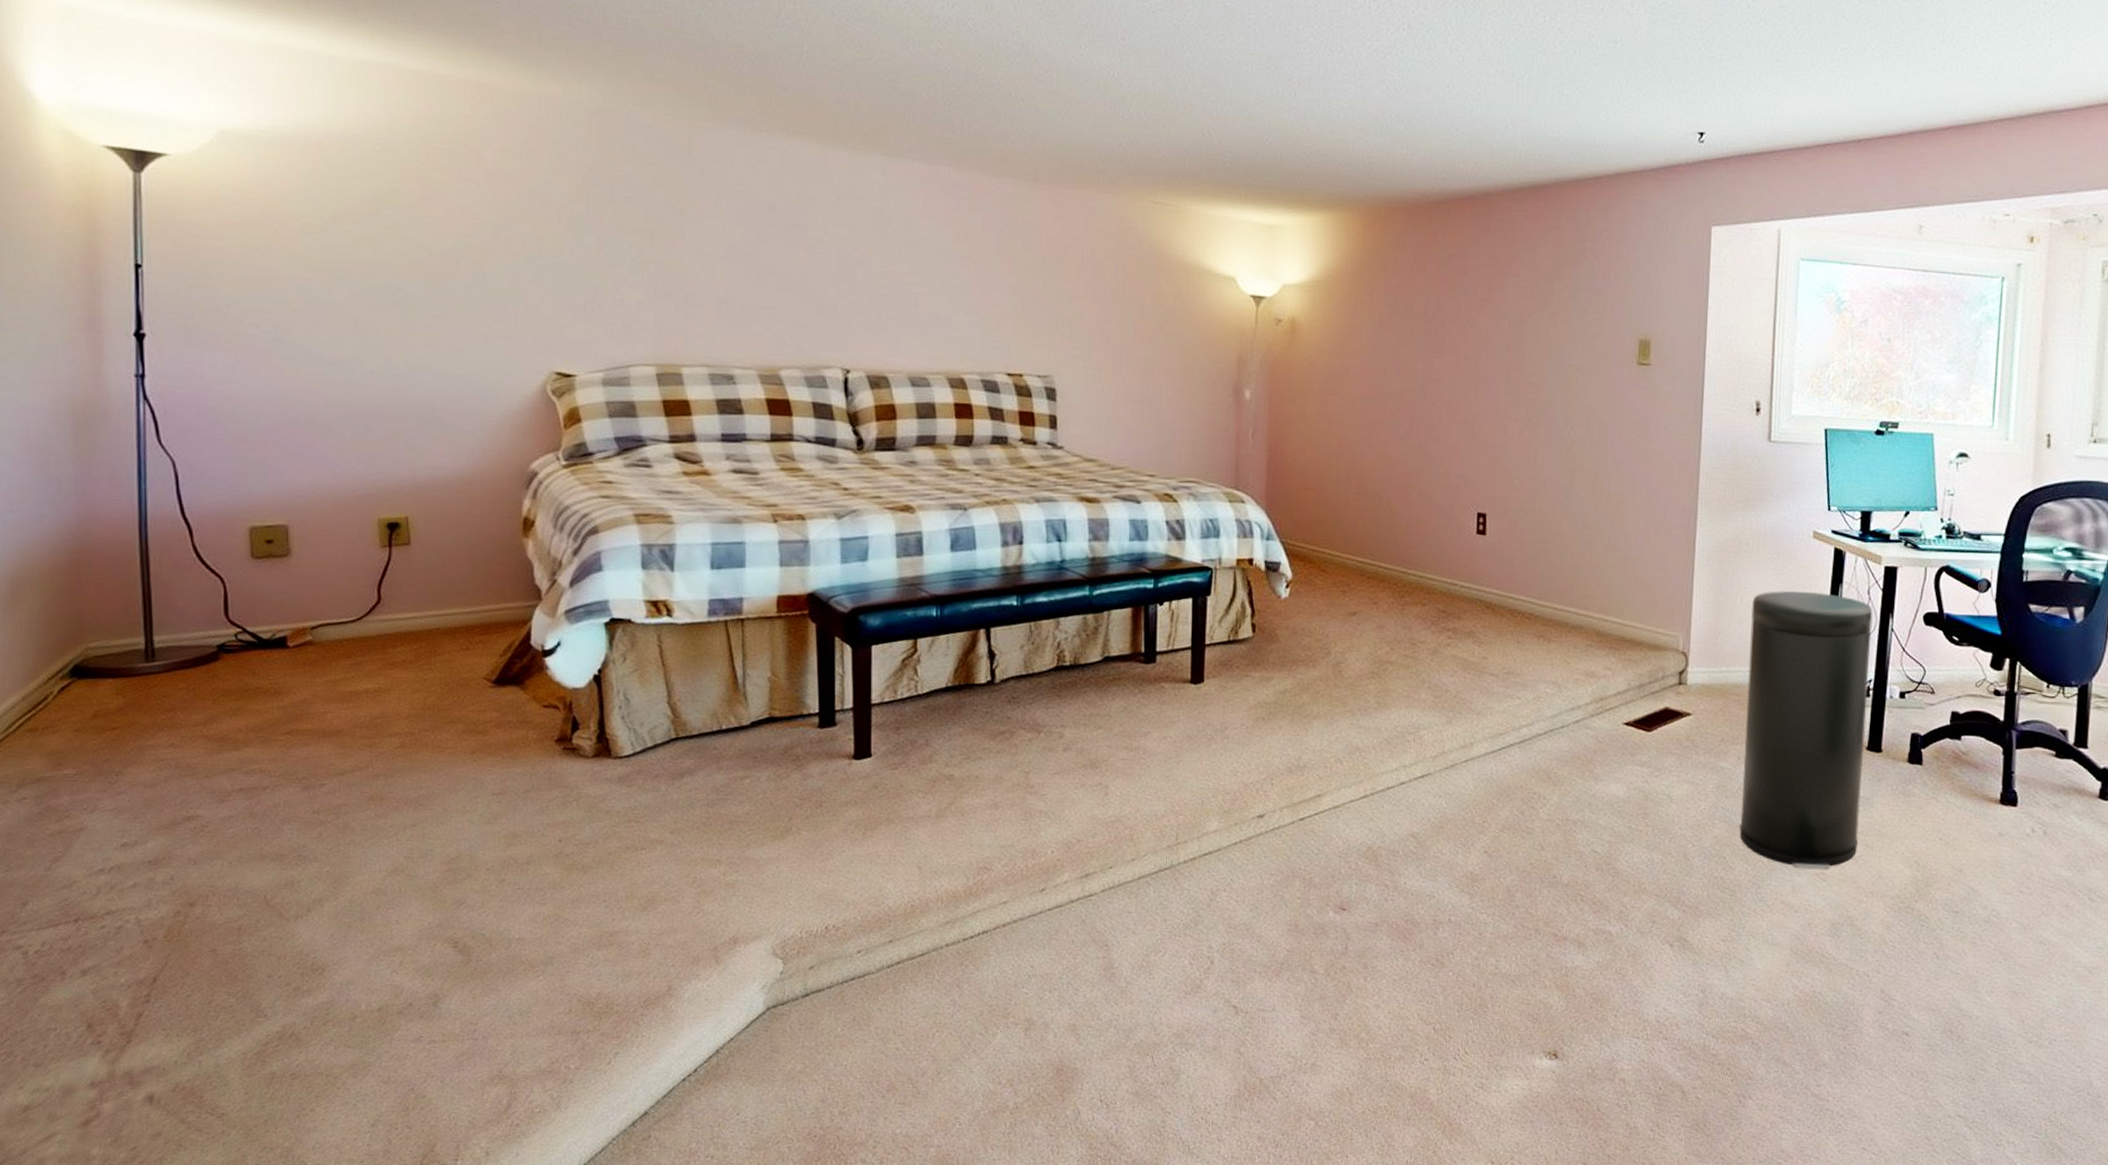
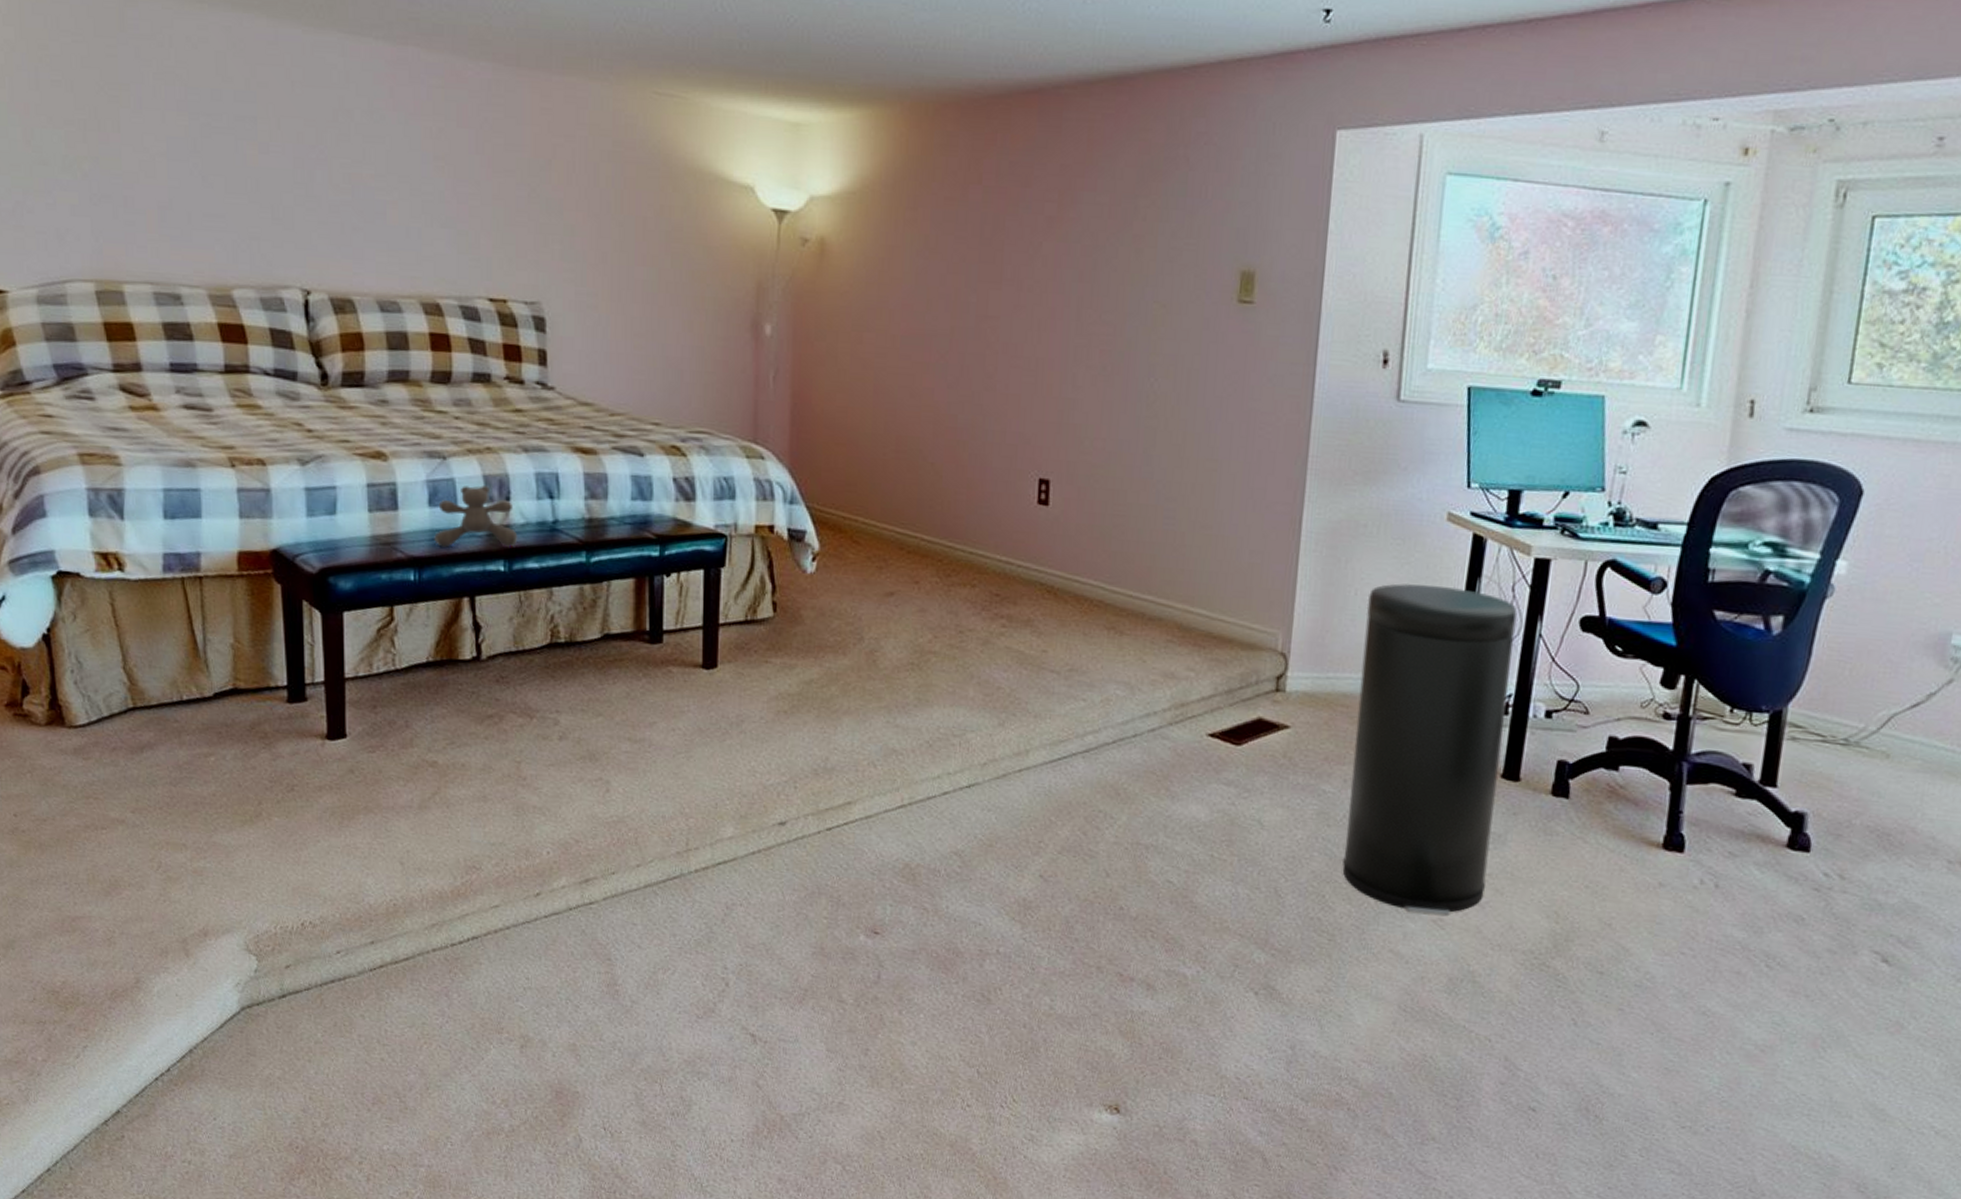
stuffed bear: none [955,532,1030,586] -> present [434,485,518,547]

